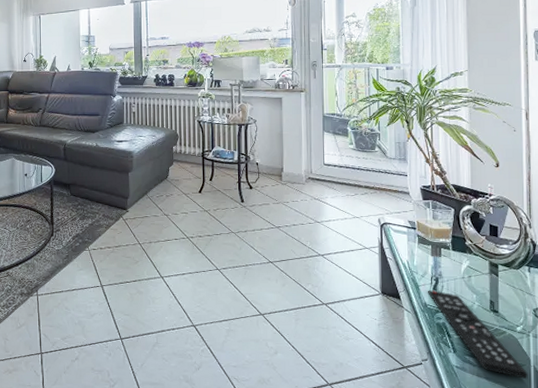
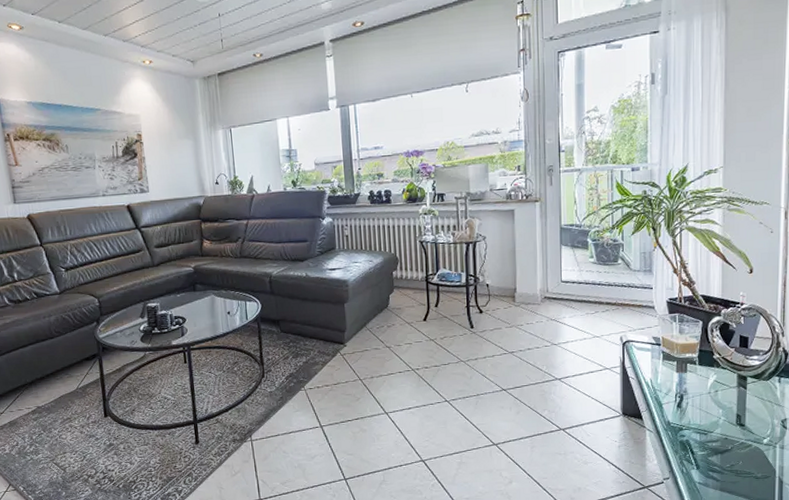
remote control: present [427,290,528,380] -> none [671,408,773,491]

